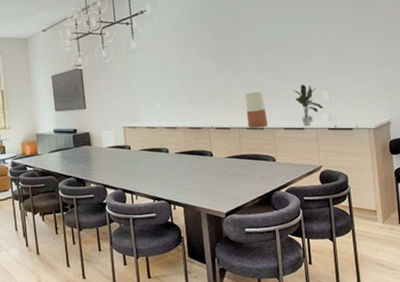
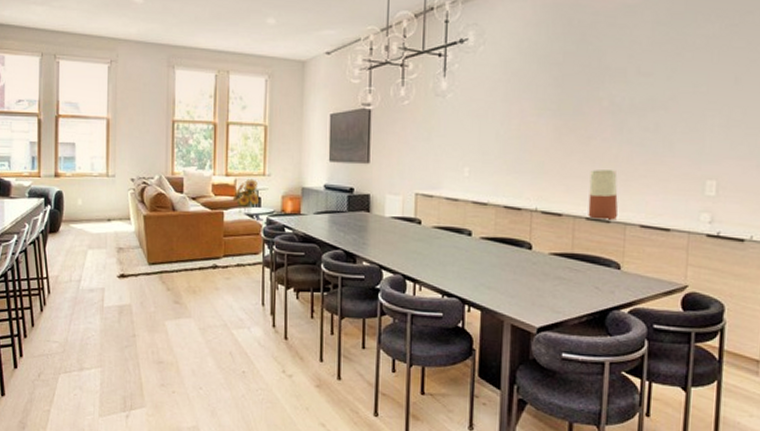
potted plant: present [293,84,324,126] -> none [662,168,706,228]

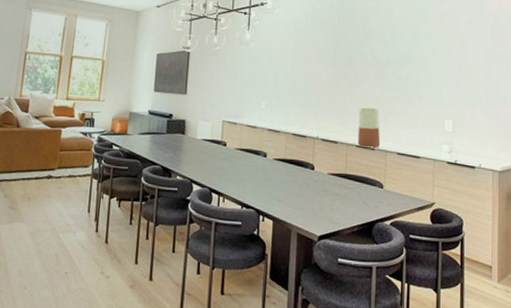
flower bouquet: present [232,178,260,214] -> none [70,103,94,133]

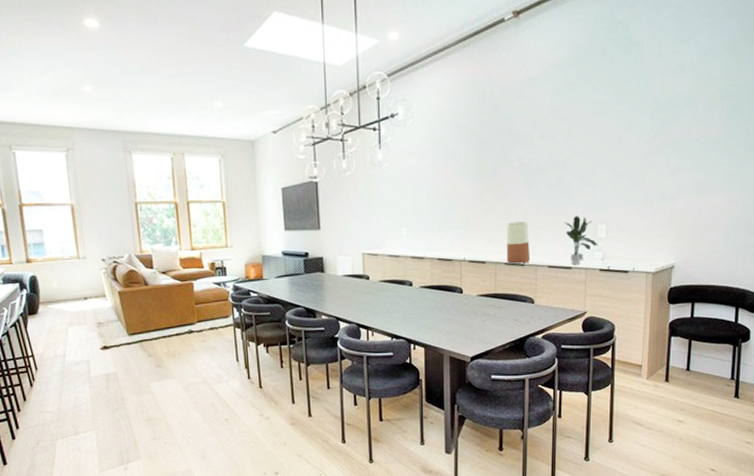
potted plant: none [413,109,445,156] -> present [564,216,598,265]

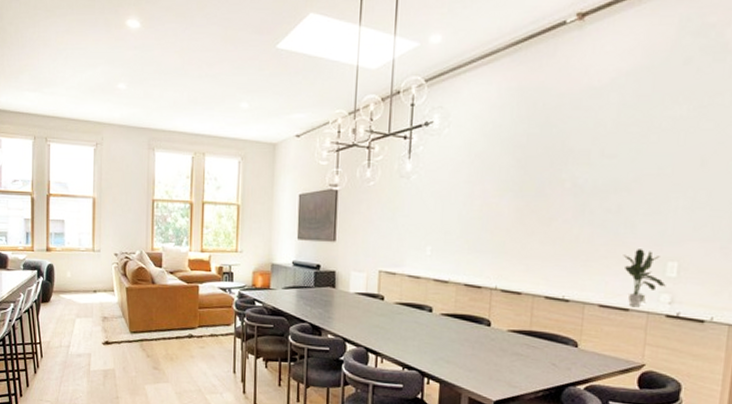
vase: present [506,222,530,264] -> none [547,250,578,299]

